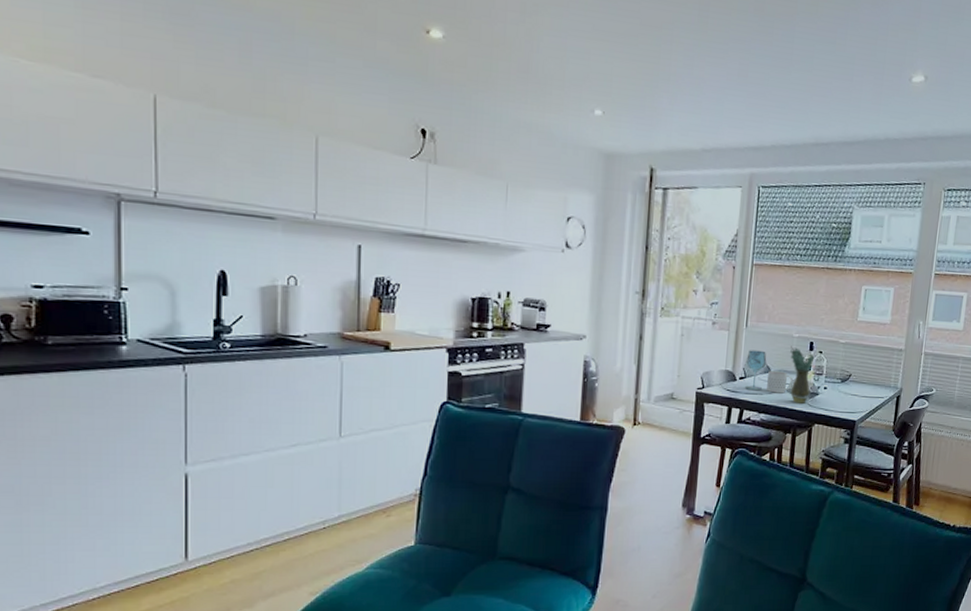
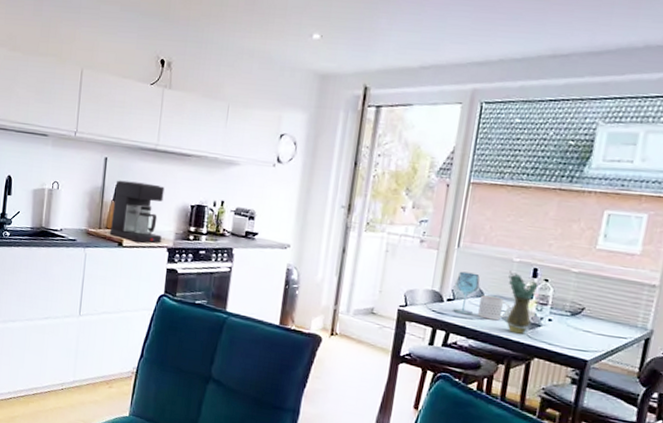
coffee maker: none [371,272,439,345] -> present [109,180,165,244]

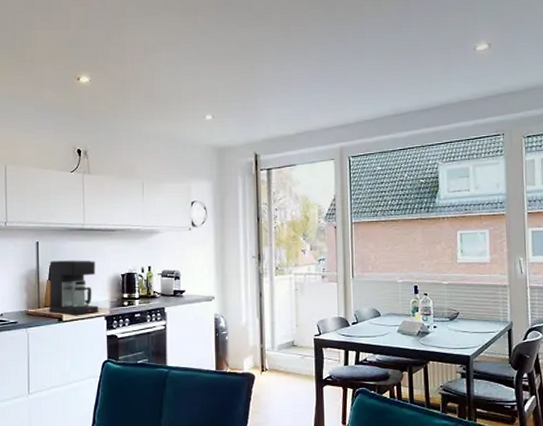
wine glass: present [453,271,480,316] -> none [355,297,376,334]
mug: present [478,295,510,321] -> none [378,315,402,335]
vase: present [506,271,539,334] -> none [396,291,421,343]

